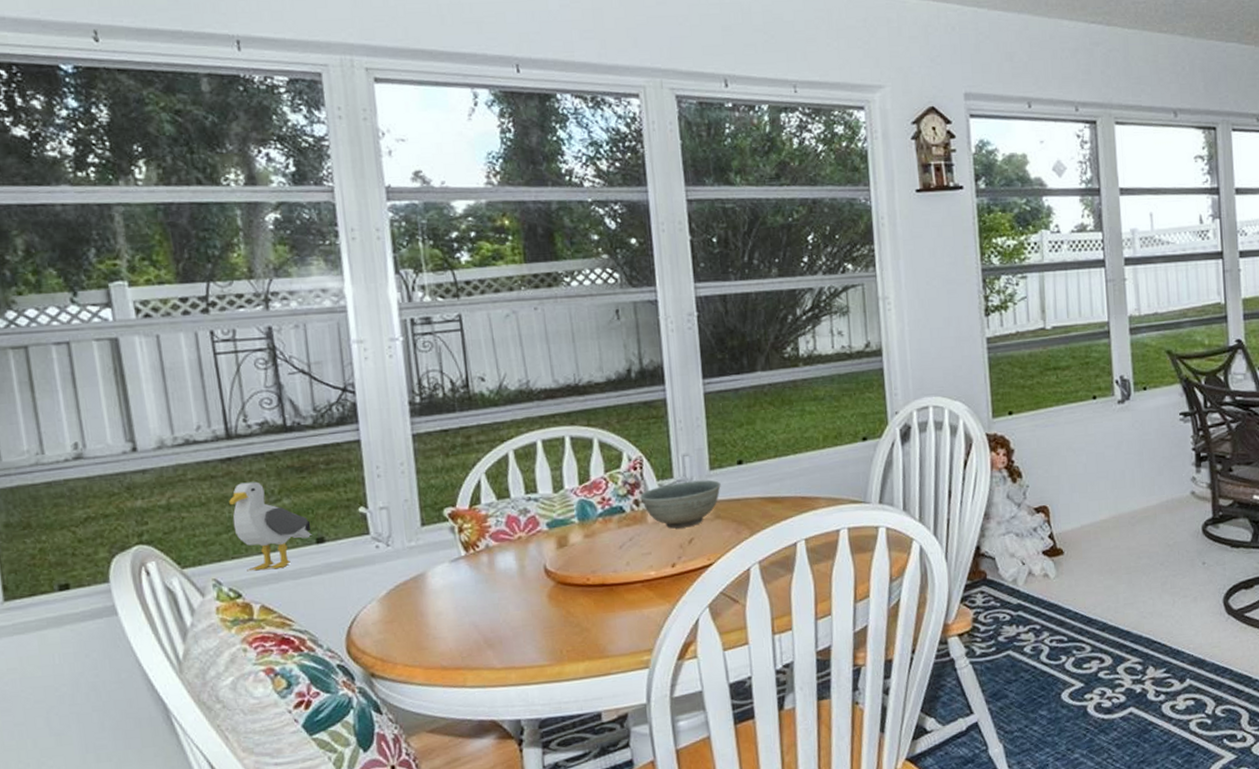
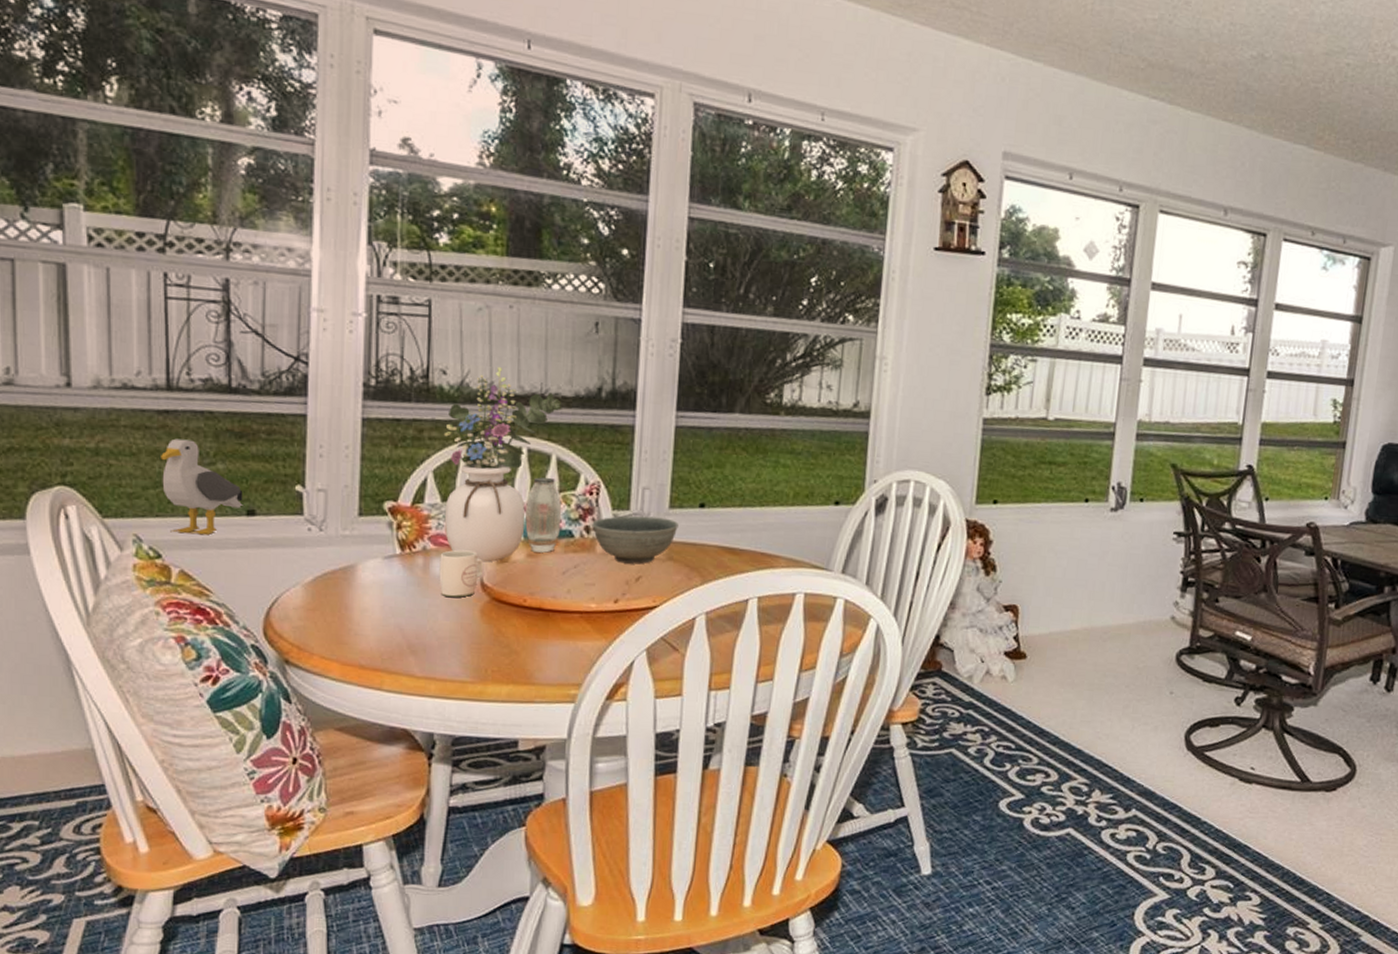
bouquet: none [490,365,597,550] -> present [443,366,562,563]
mug: none [502,541,546,589] -> present [439,549,484,598]
vase: none [576,460,612,532] -> present [525,477,562,553]

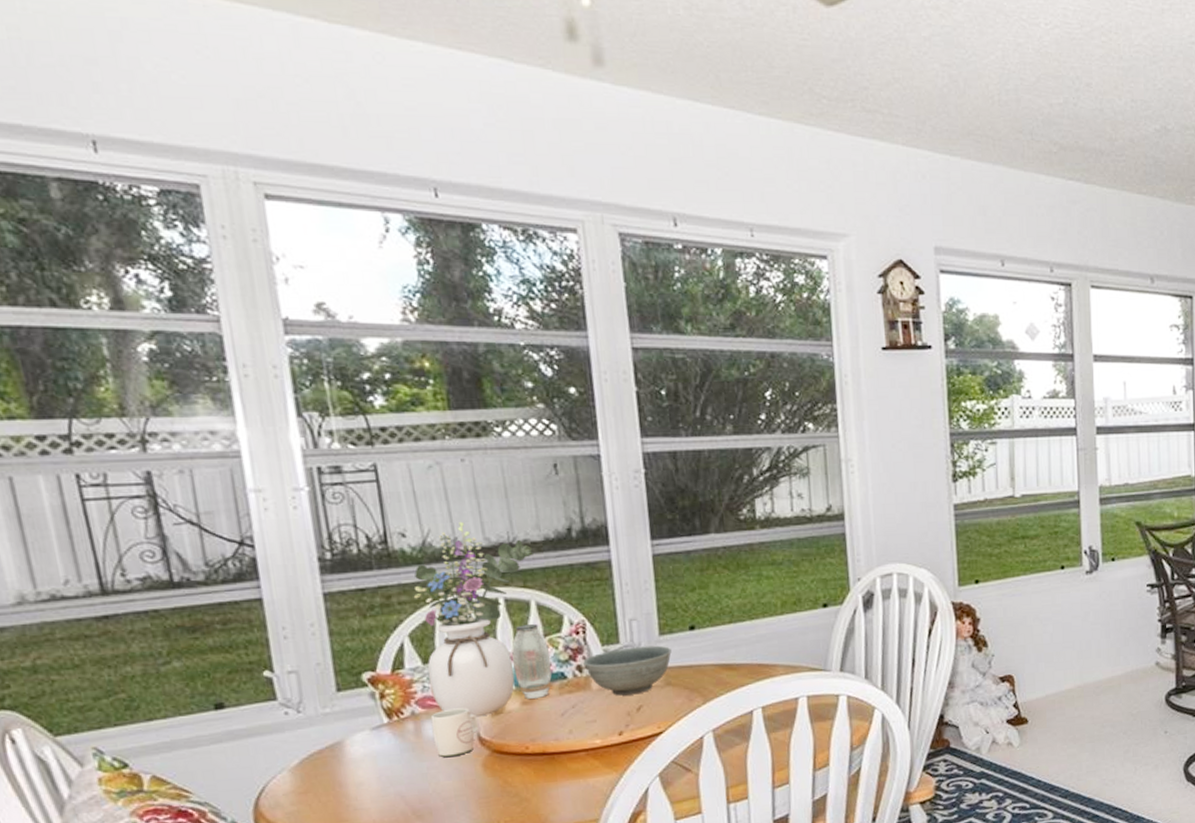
decorative bird: present [161,438,245,536] -> none [108,642,211,740]

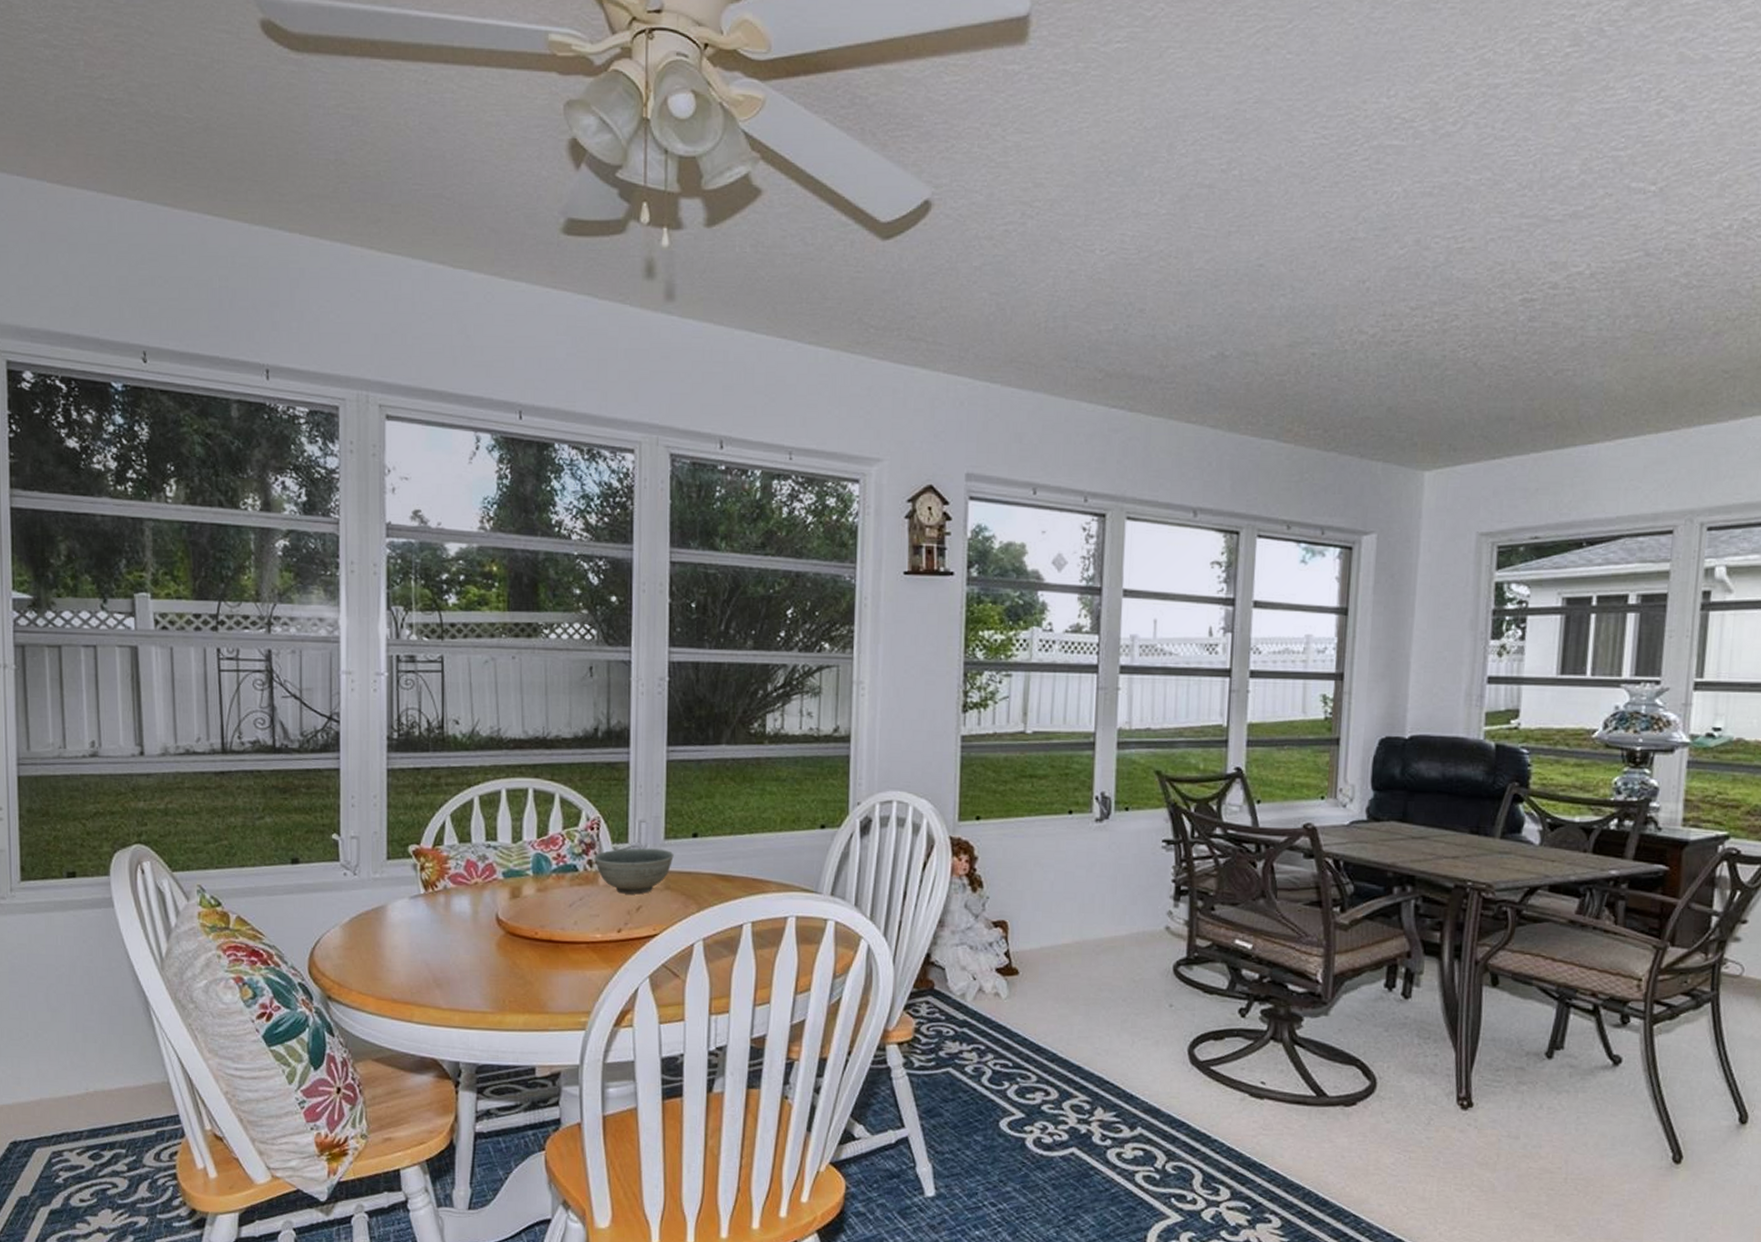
bouquet: present [413,521,533,717] -> none [458,713,563,898]
mug: present [430,707,480,758] -> none [459,887,499,933]
vase: present [511,623,552,699] -> none [534,815,567,887]

